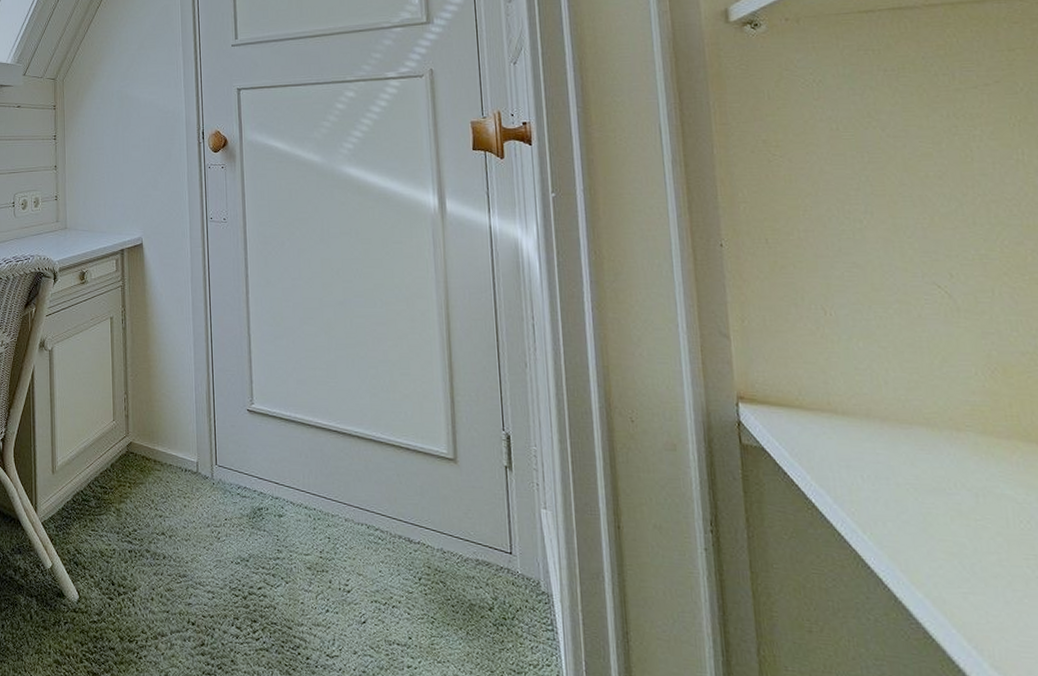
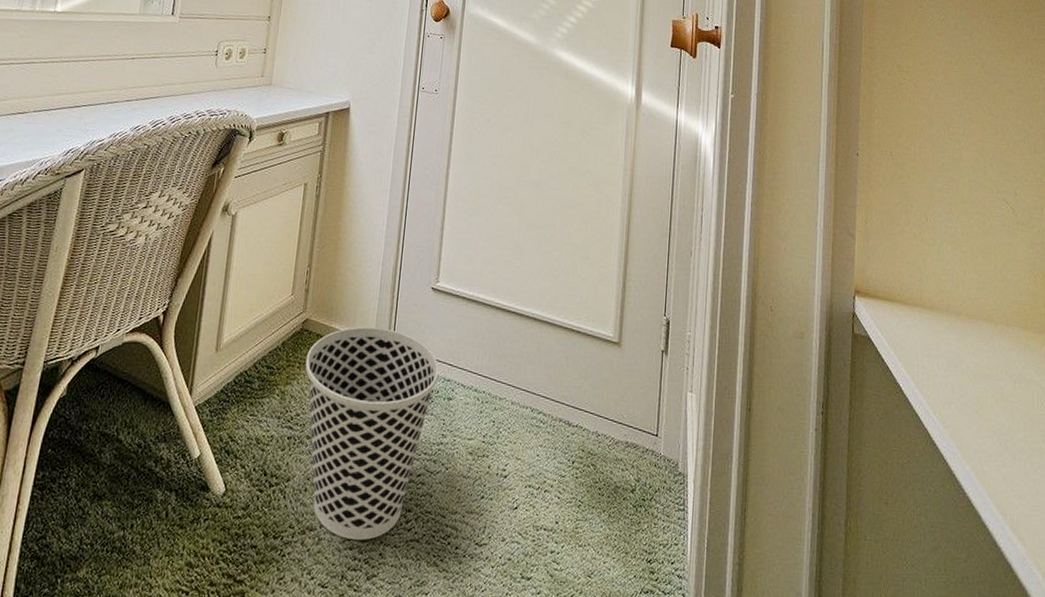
wastebasket: none [135,448,266,648] -> present [305,326,439,541]

